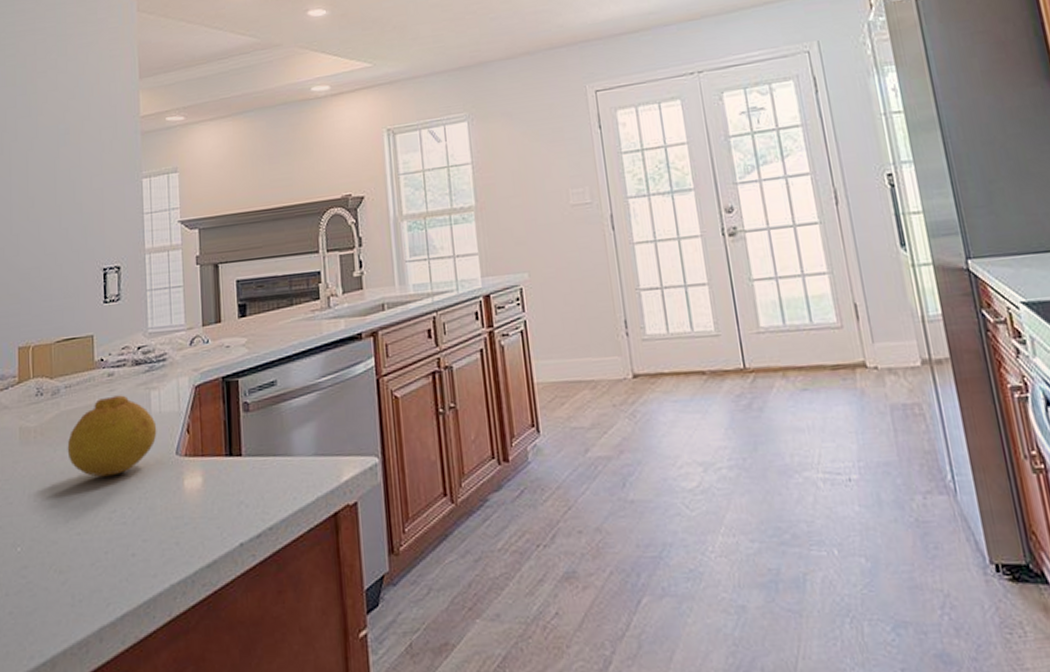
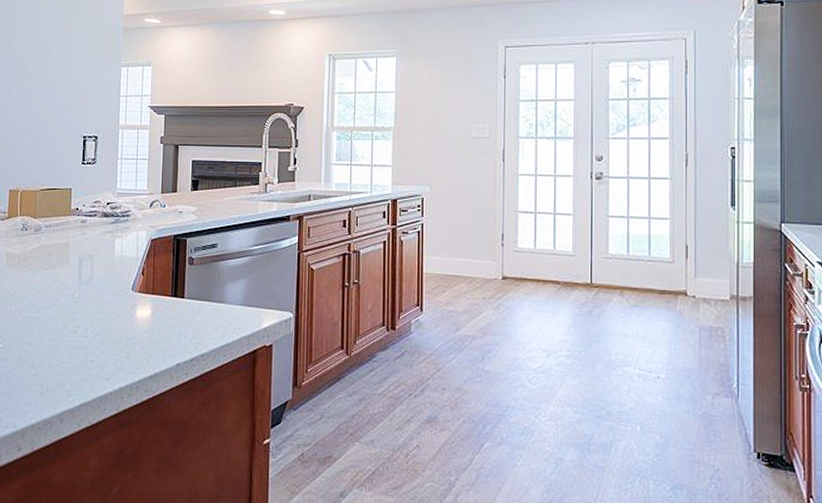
fruit: present [67,395,157,477] -> none [44,238,118,300]

